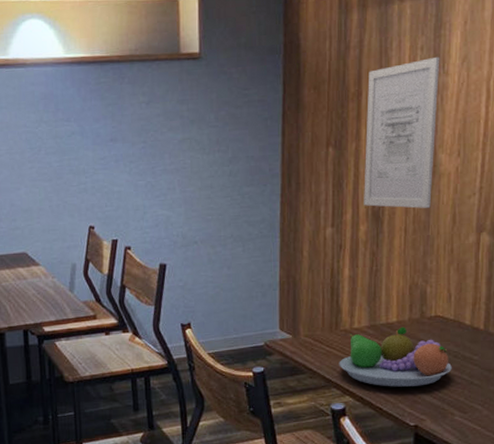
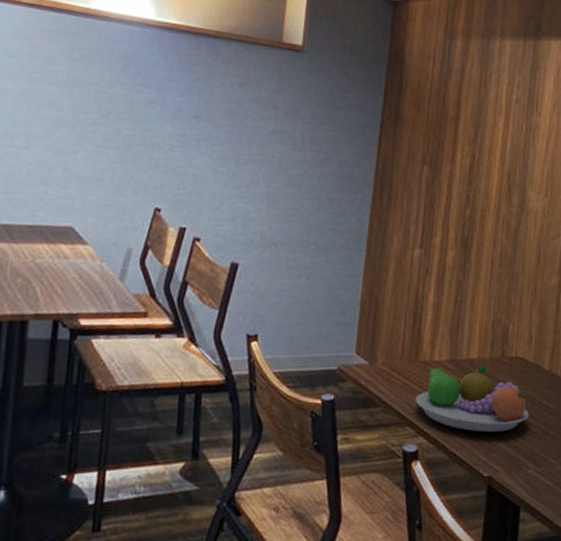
wall art: present [364,56,440,208] -> none [454,96,534,243]

